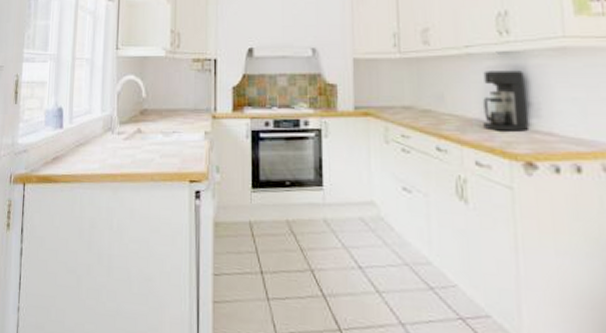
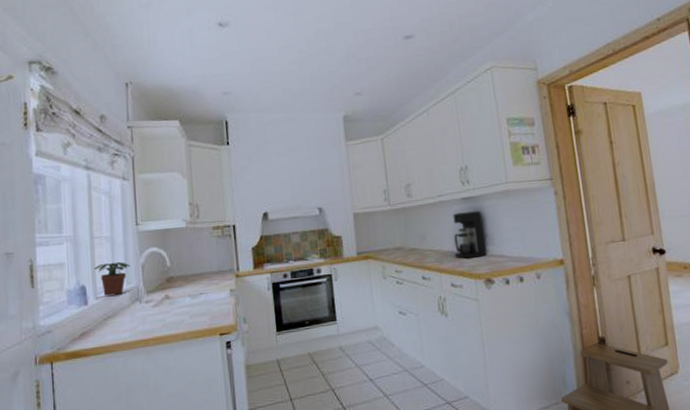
potted plant: none [72,86,107,123] -> present [94,261,131,297]

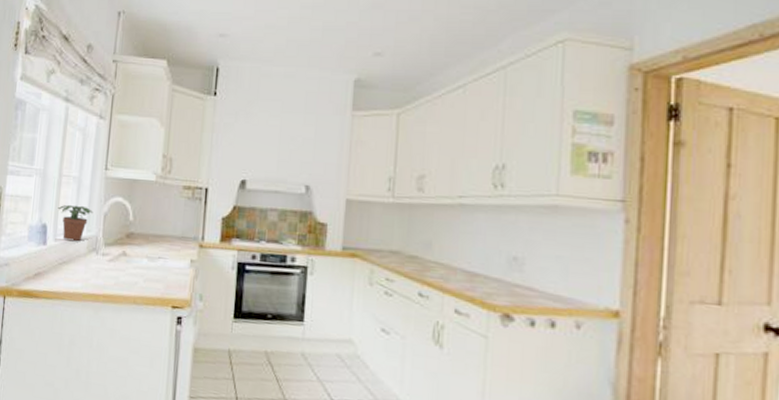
coffee maker: present [453,211,486,259] -> none [467,222,513,285]

